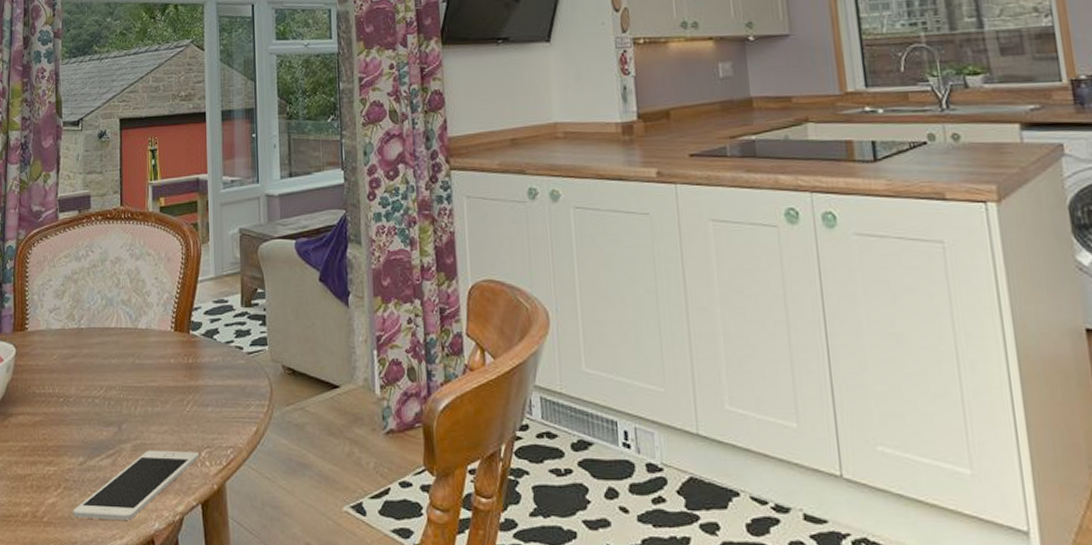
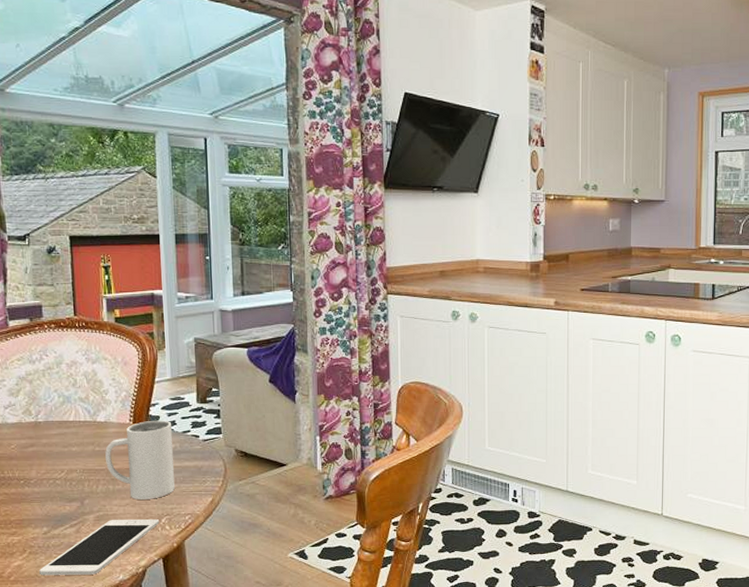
mug: none [145,327,216,426] -> present [105,420,175,500]

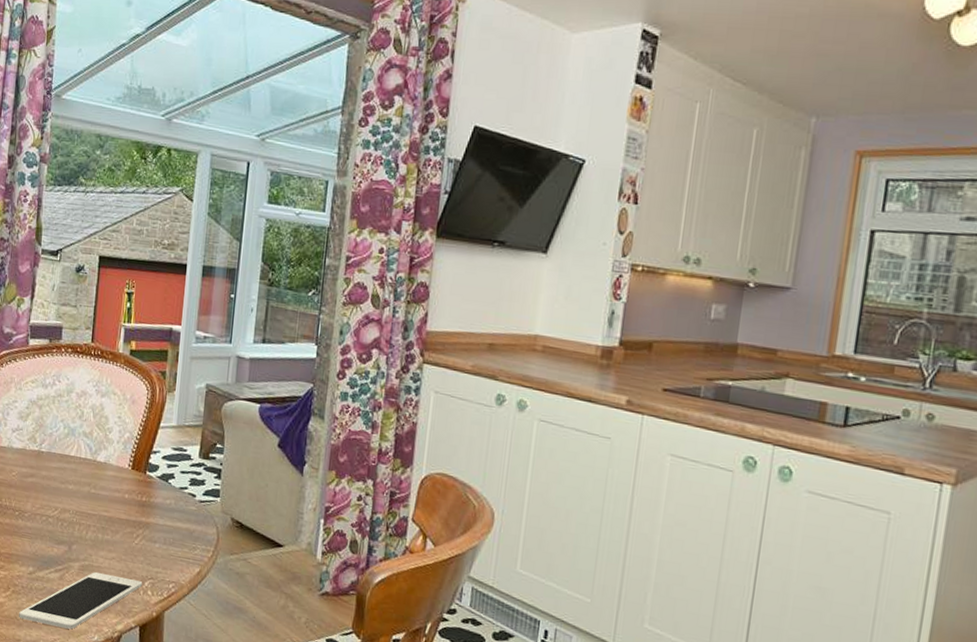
mug: present [105,420,175,500] -> none [99,469,170,558]

